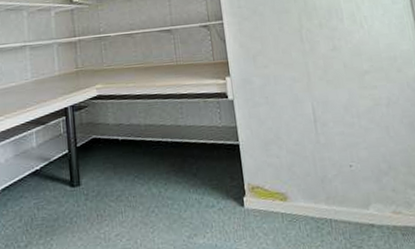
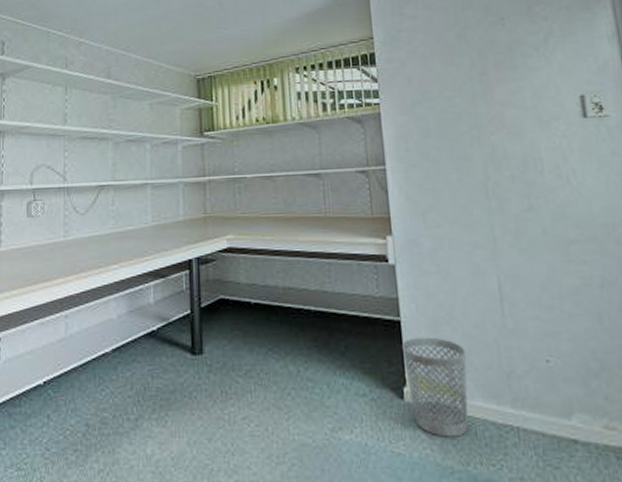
wastebasket: none [241,155,294,233] -> present [402,337,468,437]

